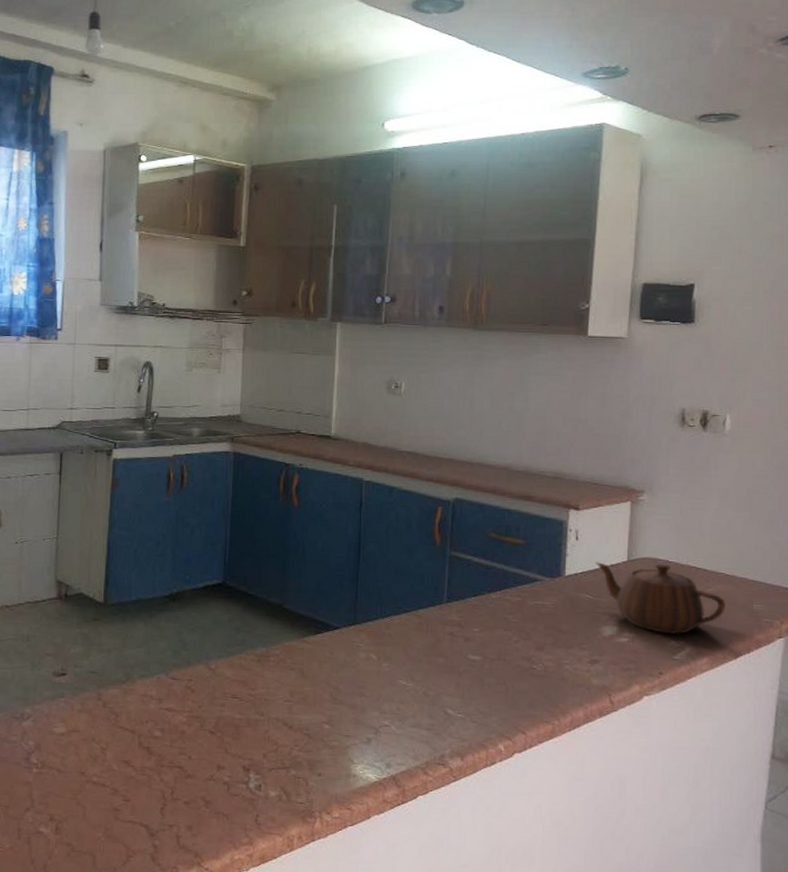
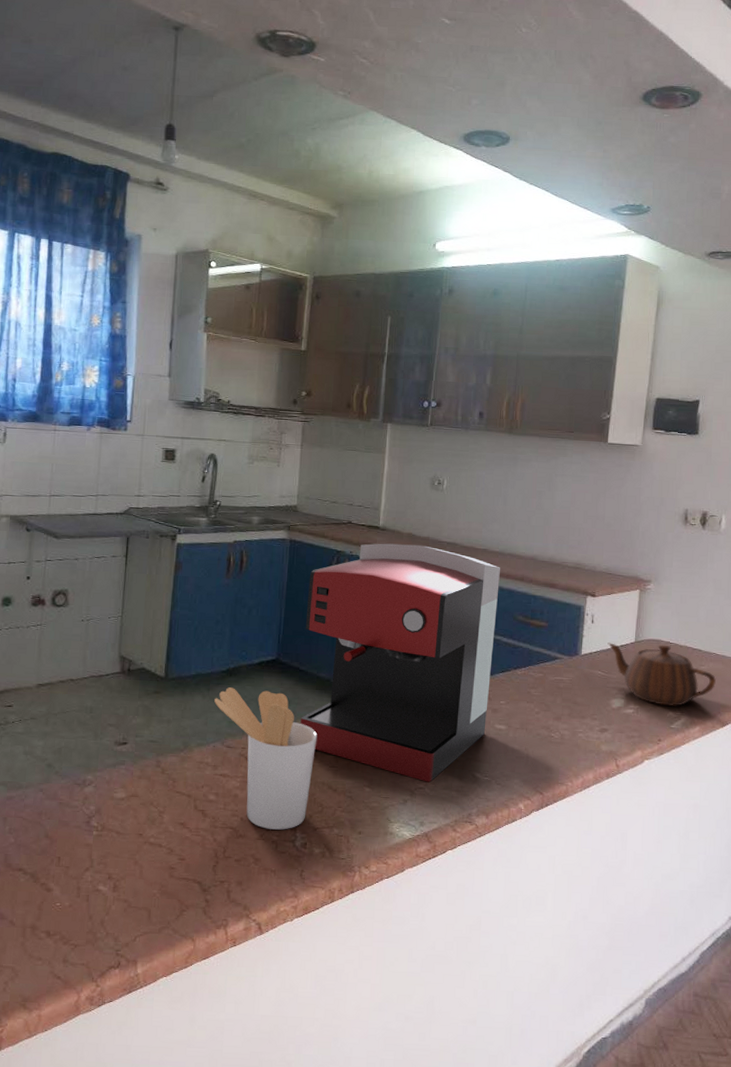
utensil holder: none [157,614,270,770] -> present [214,687,318,830]
coffee maker: none [251,454,468,719] -> present [300,543,500,783]

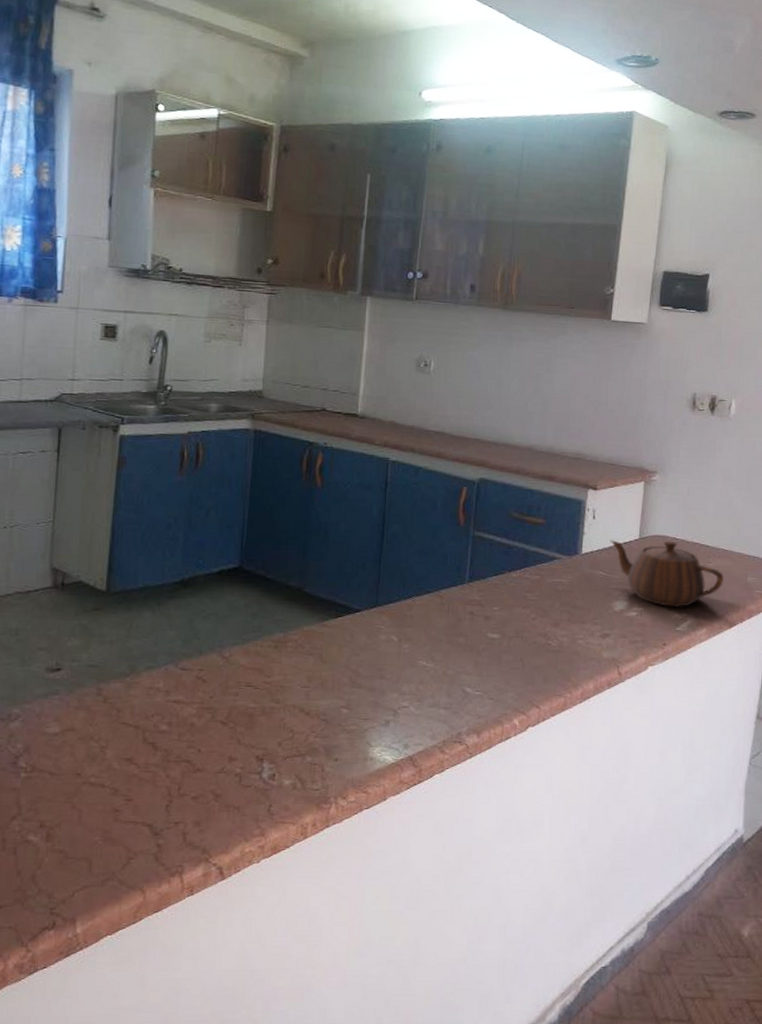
utensil holder: present [214,687,318,830] -> none [166,601,287,761]
coffee maker: present [300,543,500,783] -> none [267,433,494,700]

